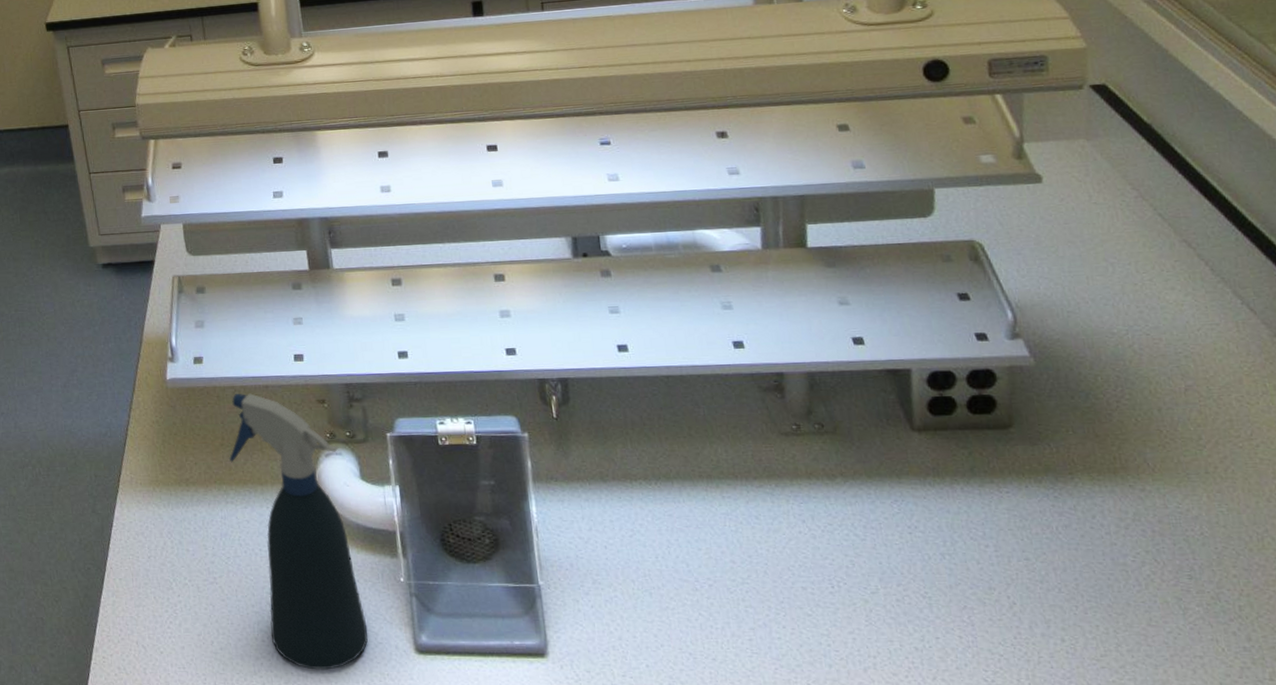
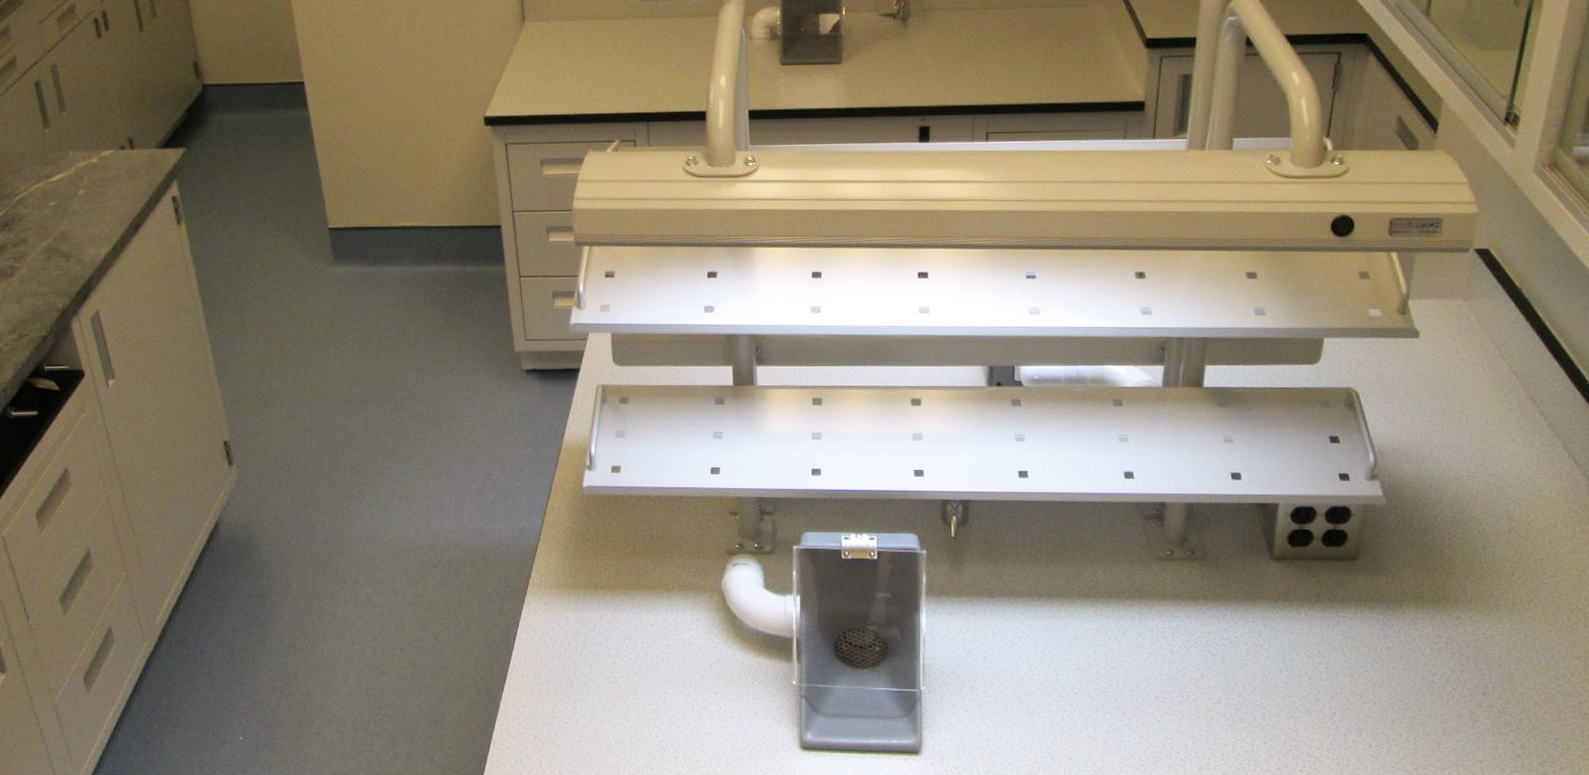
spray bottle: present [228,393,368,670] -> none [638,502,757,764]

